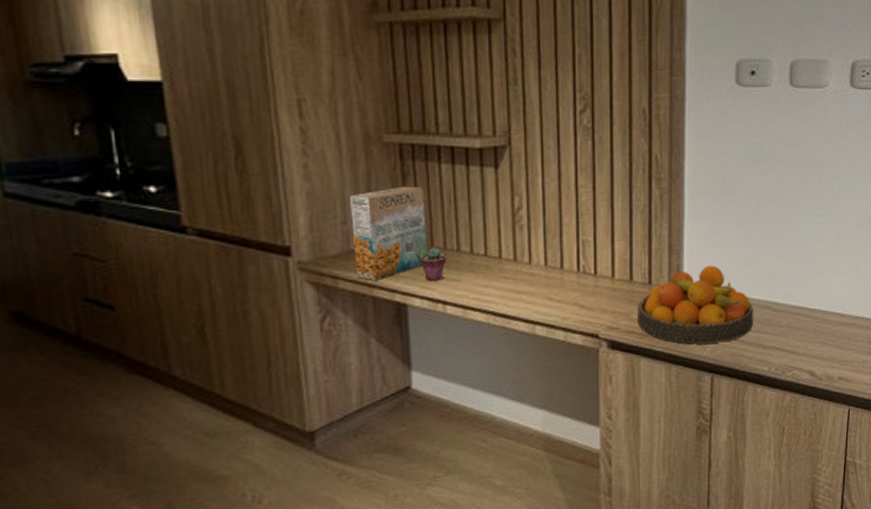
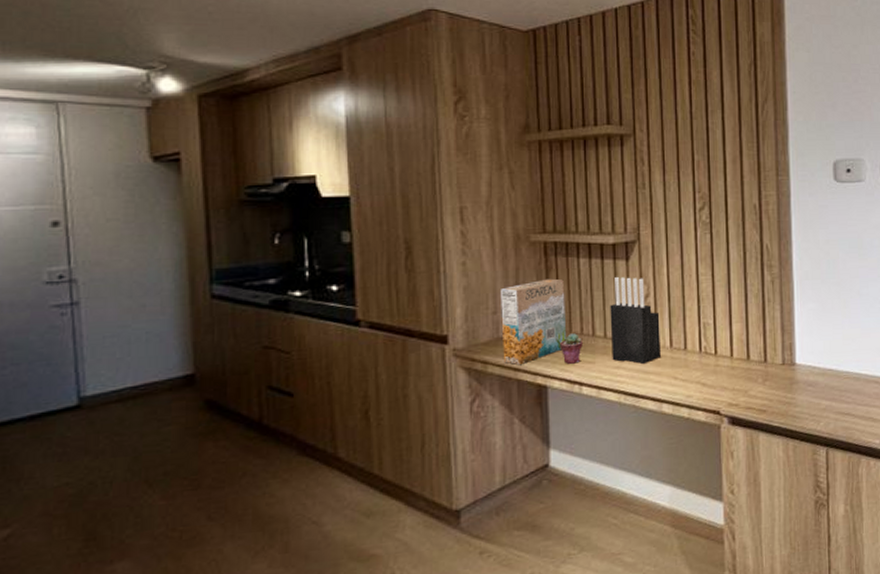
knife block: none [476,185,534,284] -> present [610,276,661,365]
fruit bowl: present [637,265,753,345] -> none [755,343,862,419]

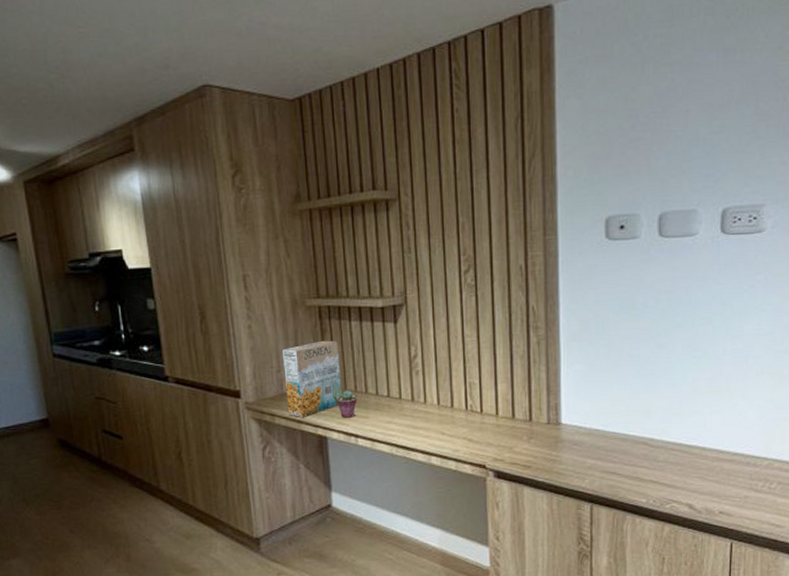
knife block: present [610,276,661,365] -> none [380,338,429,420]

